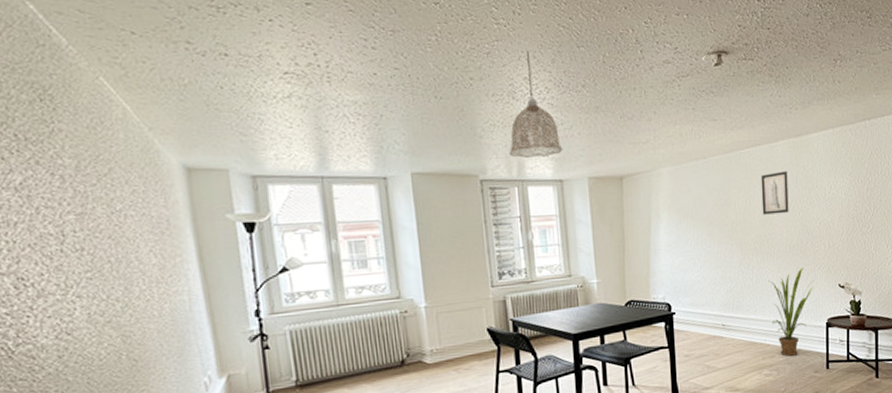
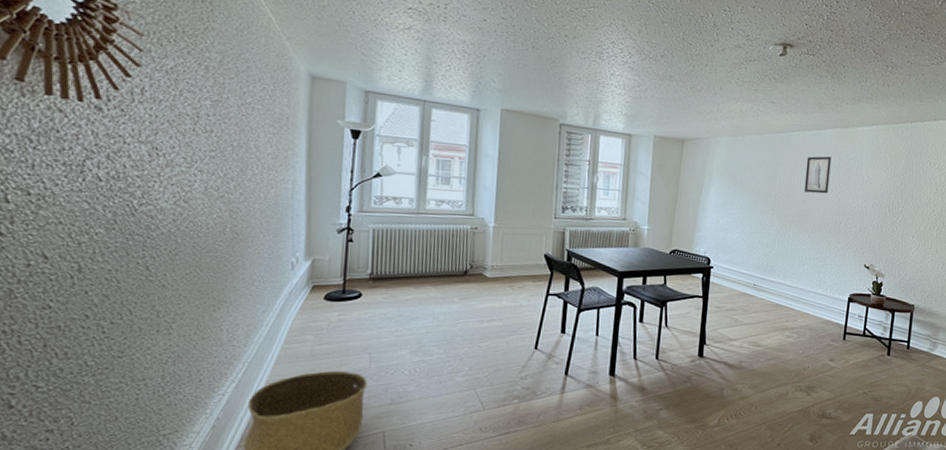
pendant lamp: present [510,51,563,158] -> none [589,20,636,113]
house plant: present [768,267,815,356] -> none [799,244,843,323]

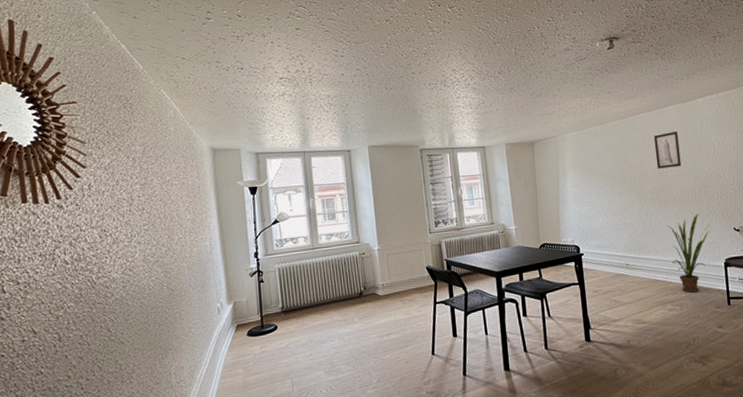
house plant: none [799,244,843,323] -> present [666,213,710,293]

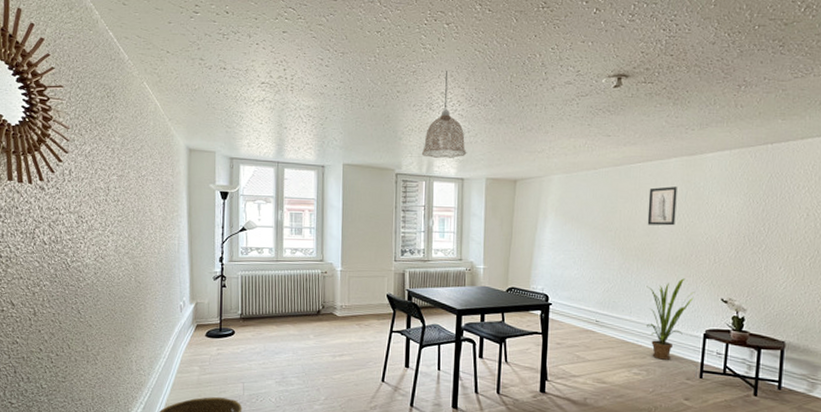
pendant lamp: none [443,50,485,131] -> present [422,71,467,158]

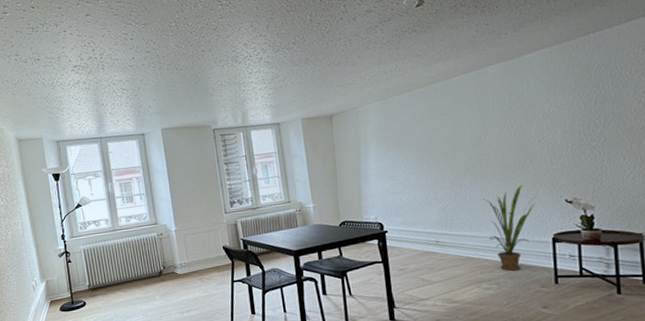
pendant lamp: present [422,71,467,158] -> none [235,22,279,109]
wall art: present [647,186,677,226] -> none [469,94,503,138]

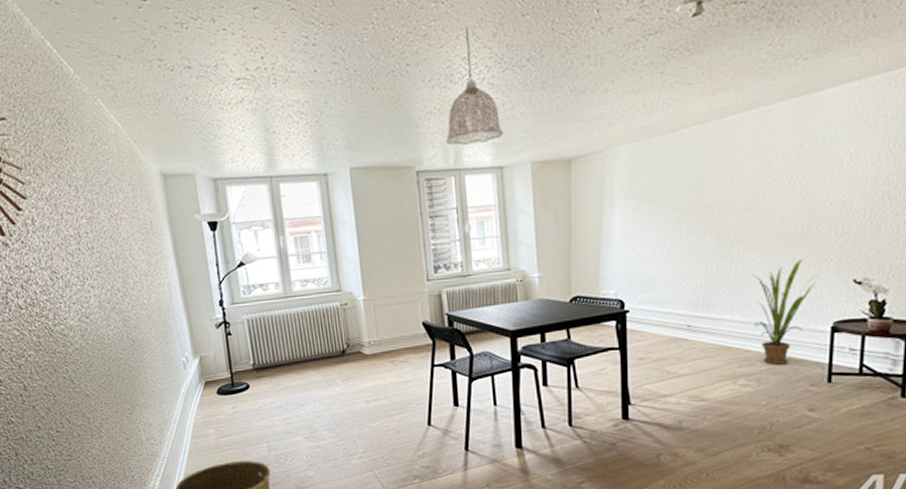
pendant lamp: none [235,22,279,109] -> present [447,28,504,145]

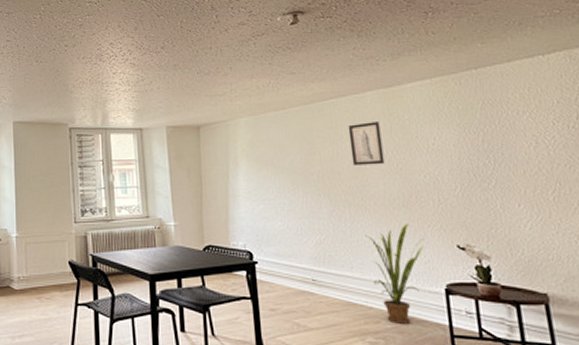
pendant lamp: present [447,28,504,145] -> none [96,22,143,109]
wall art: none [748,140,787,196] -> present [348,122,385,165]

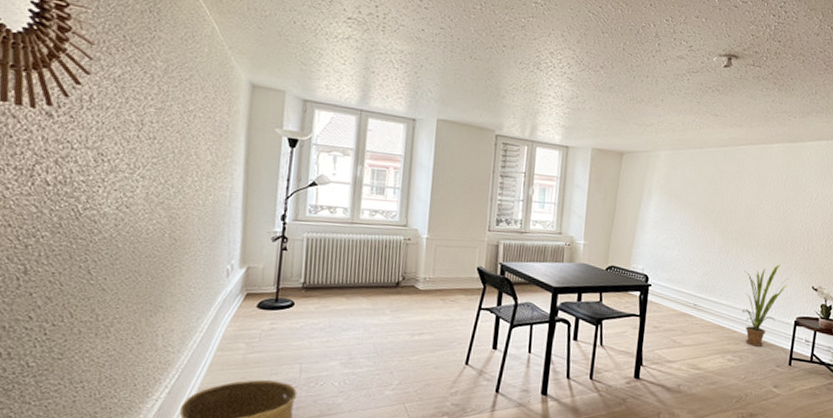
wall art: present [348,122,385,165] -> none [748,171,778,211]

